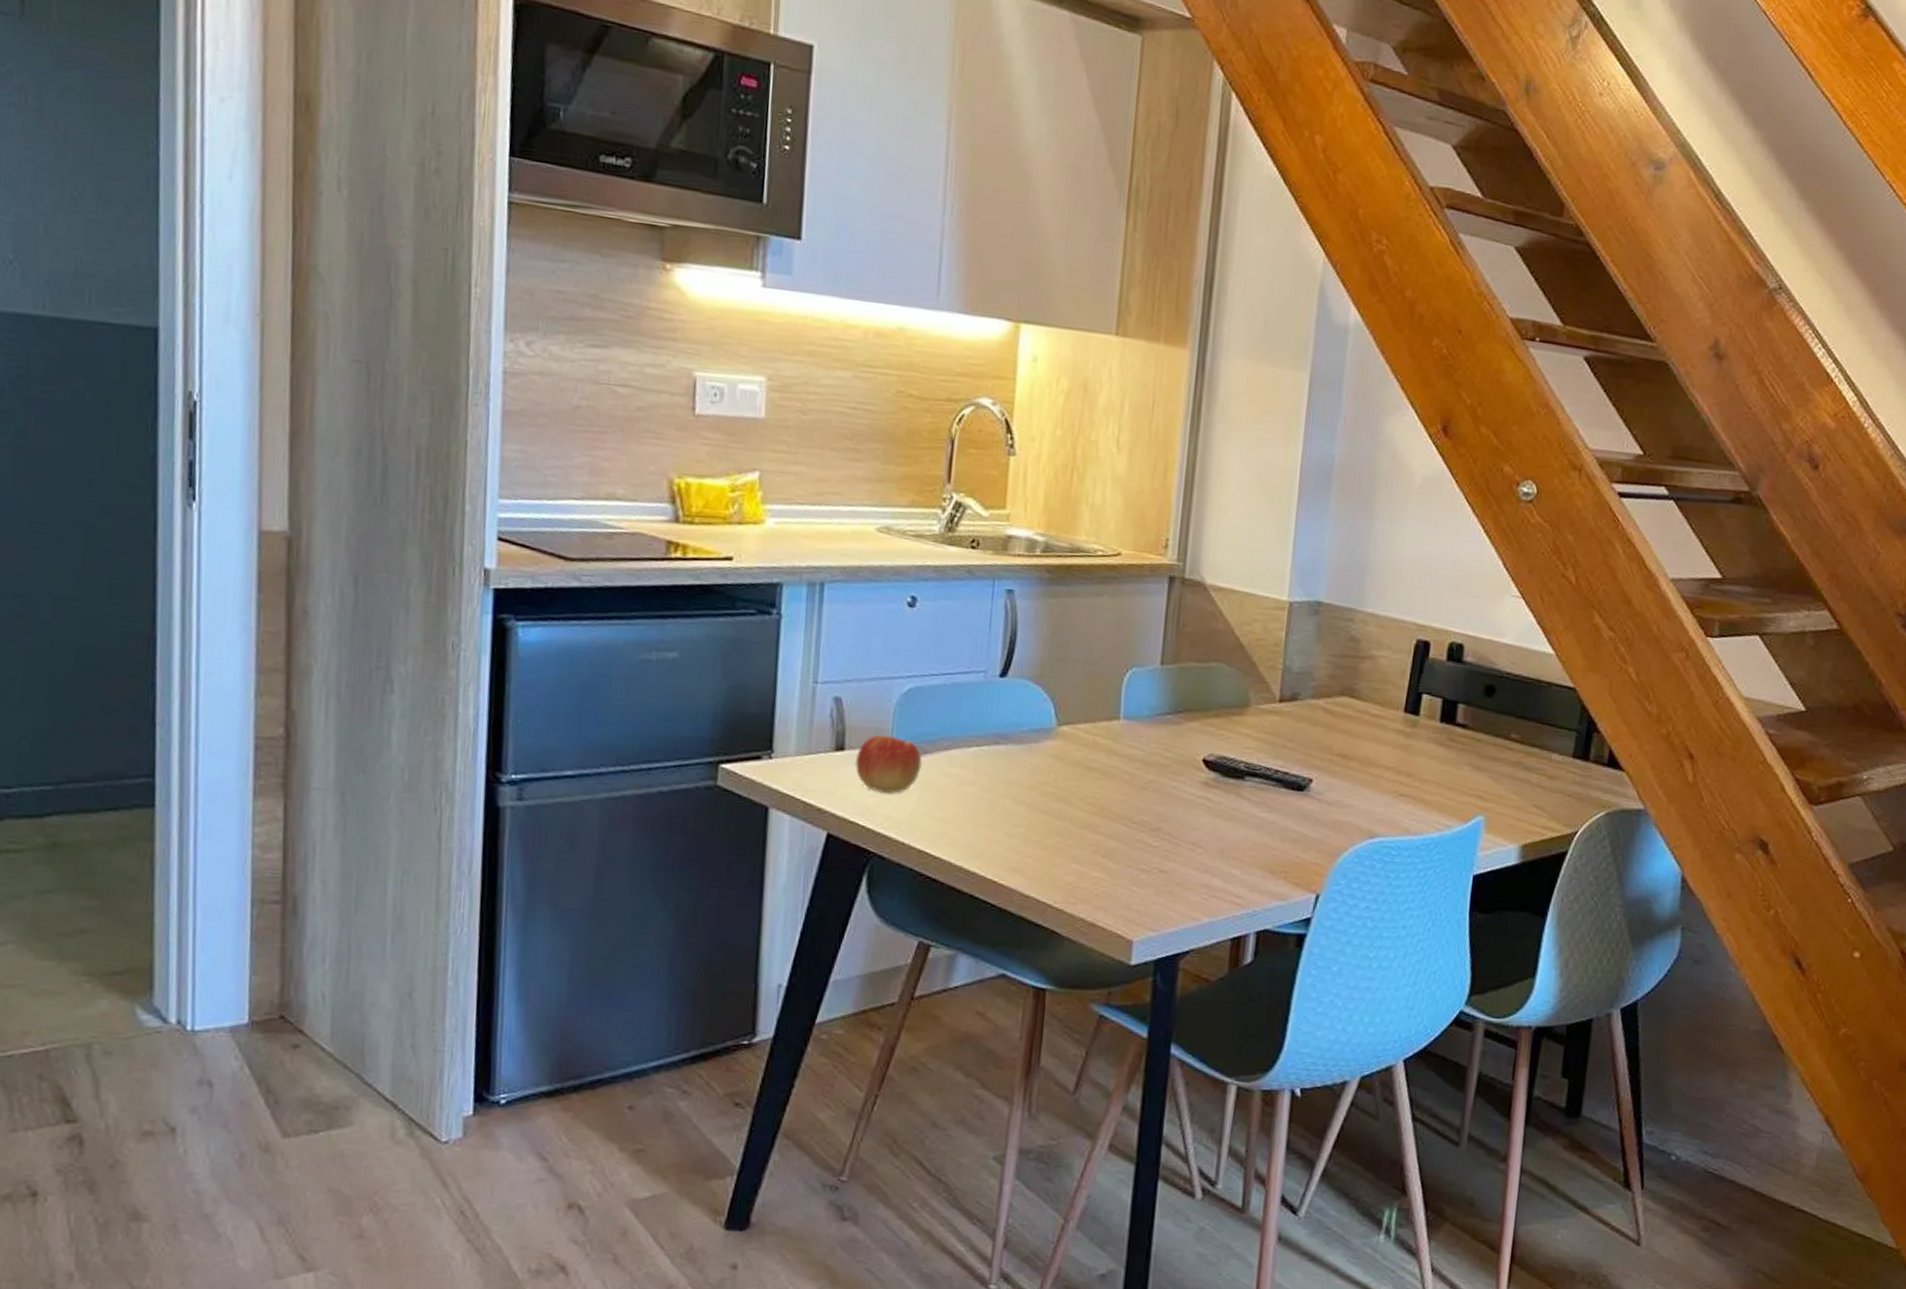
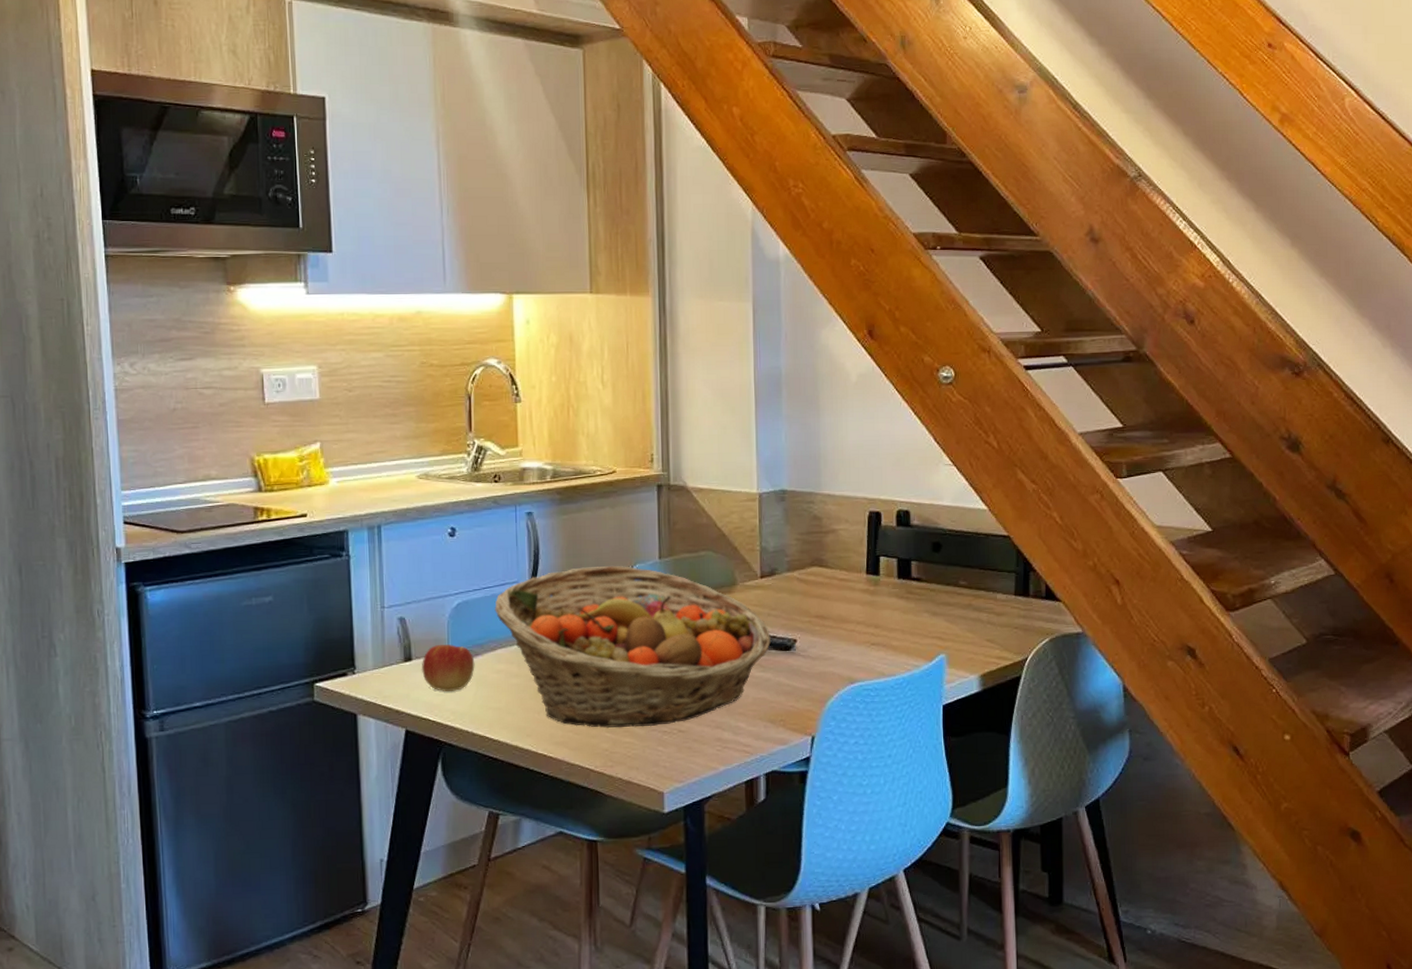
fruit basket: none [953,663,1283,862] -> present [494,565,772,729]

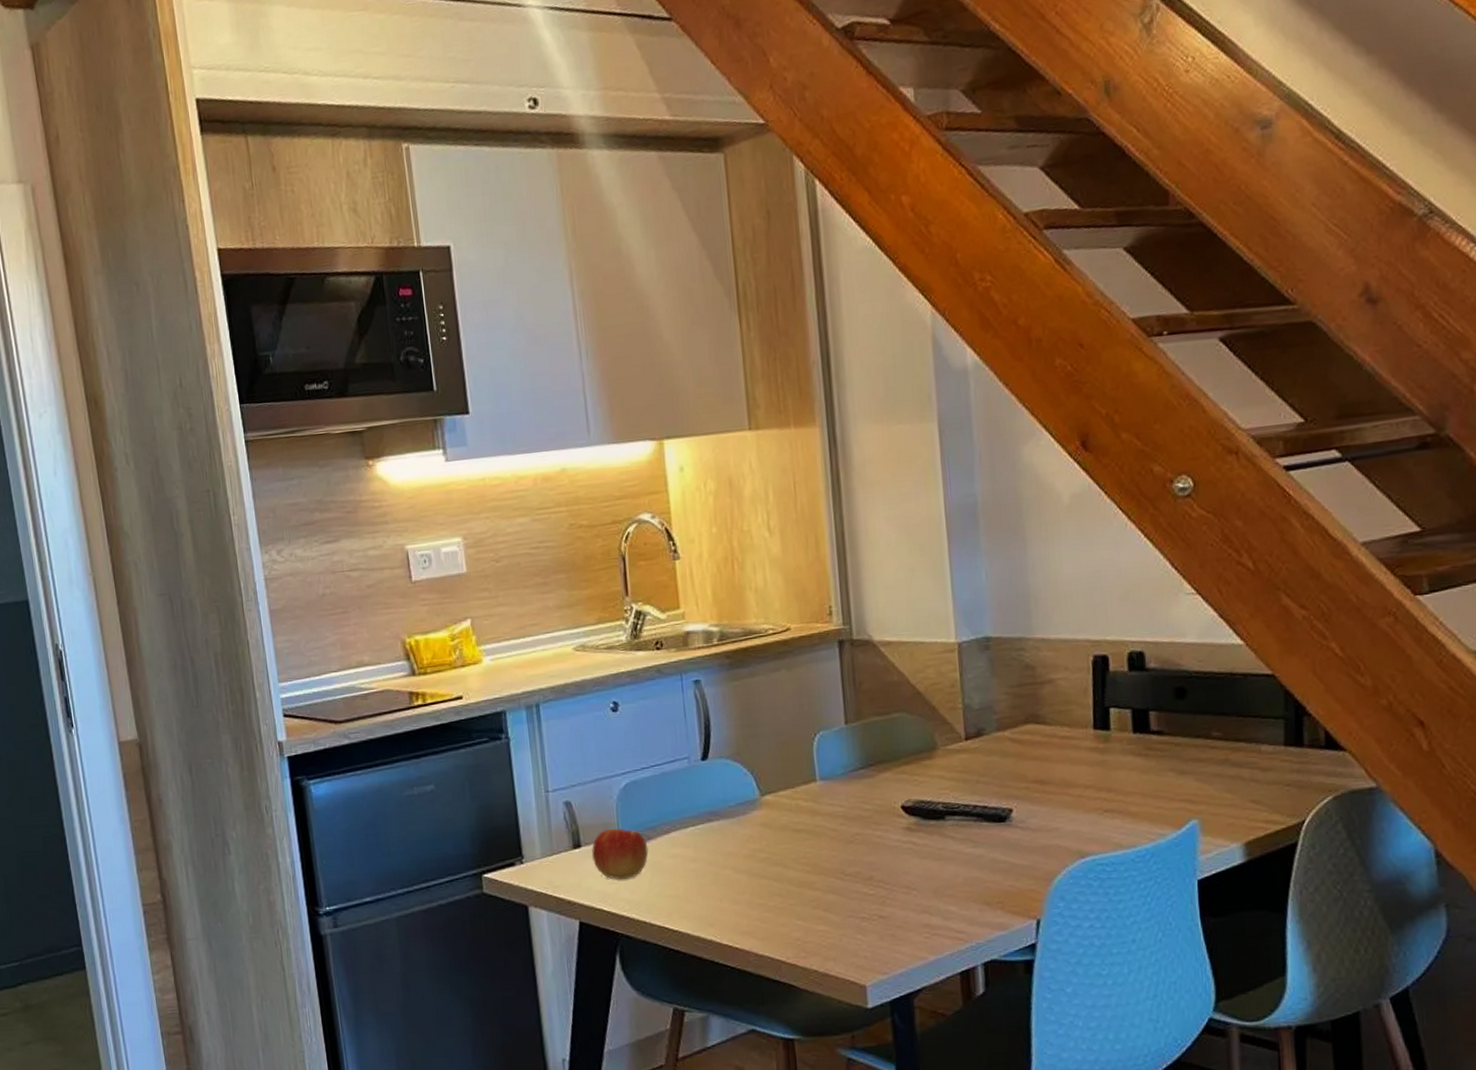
fruit basket: present [494,565,772,729] -> none [665,734,983,916]

